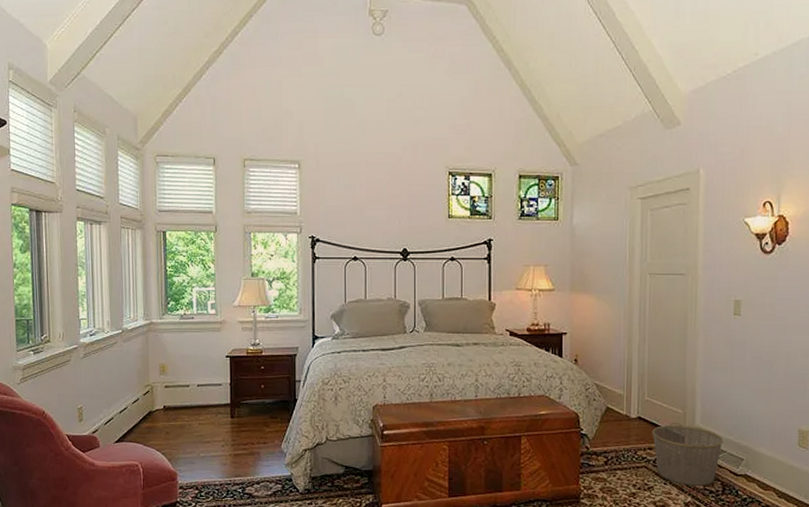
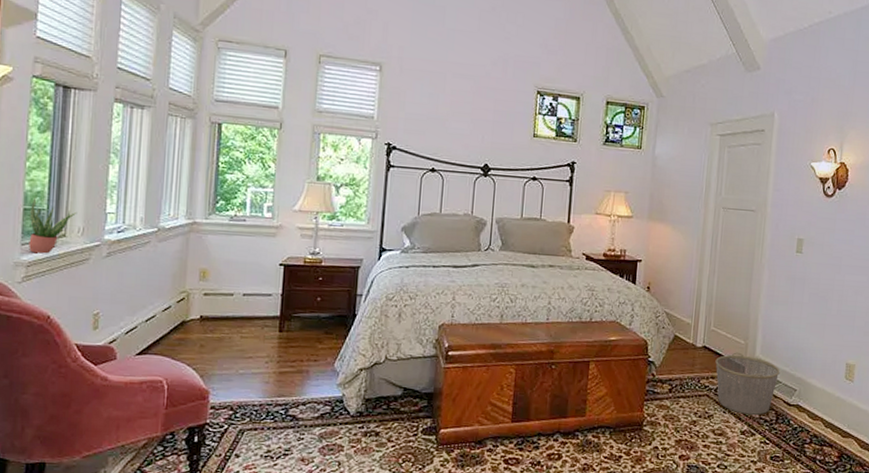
potted plant: none [21,309,57,358] -> present [29,197,77,254]

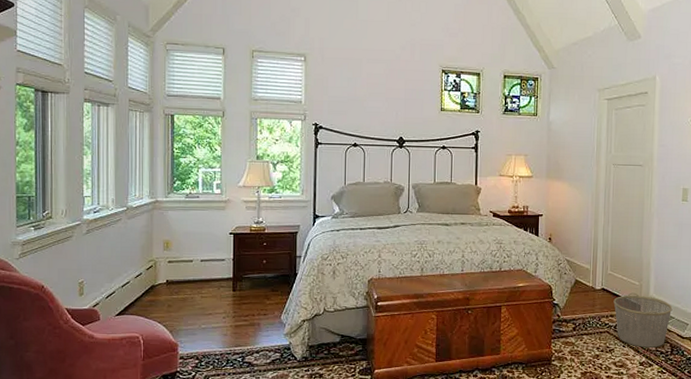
potted plant: present [29,197,77,254] -> none [22,186,60,234]

